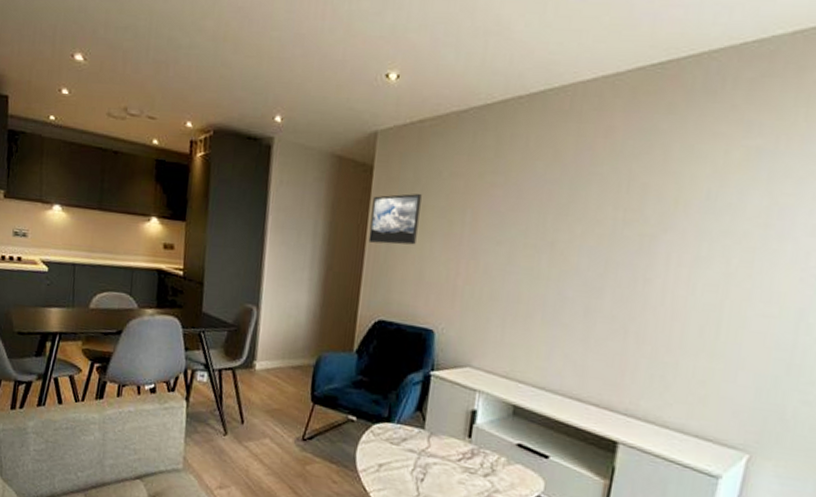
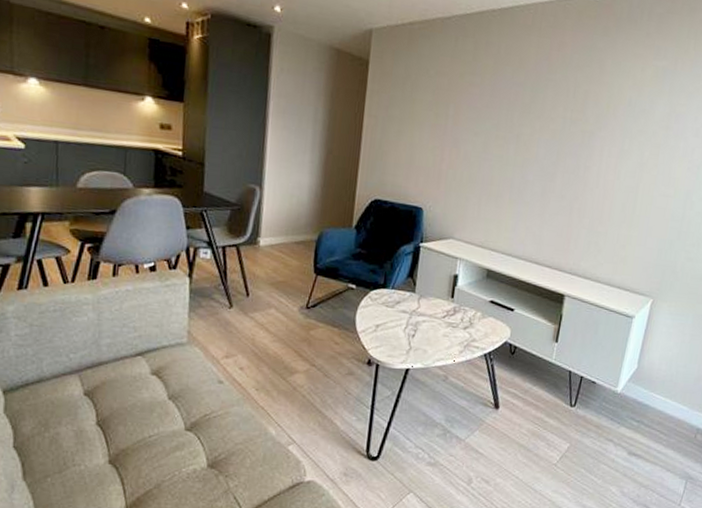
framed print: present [368,193,422,245] -> none [365,87,412,134]

